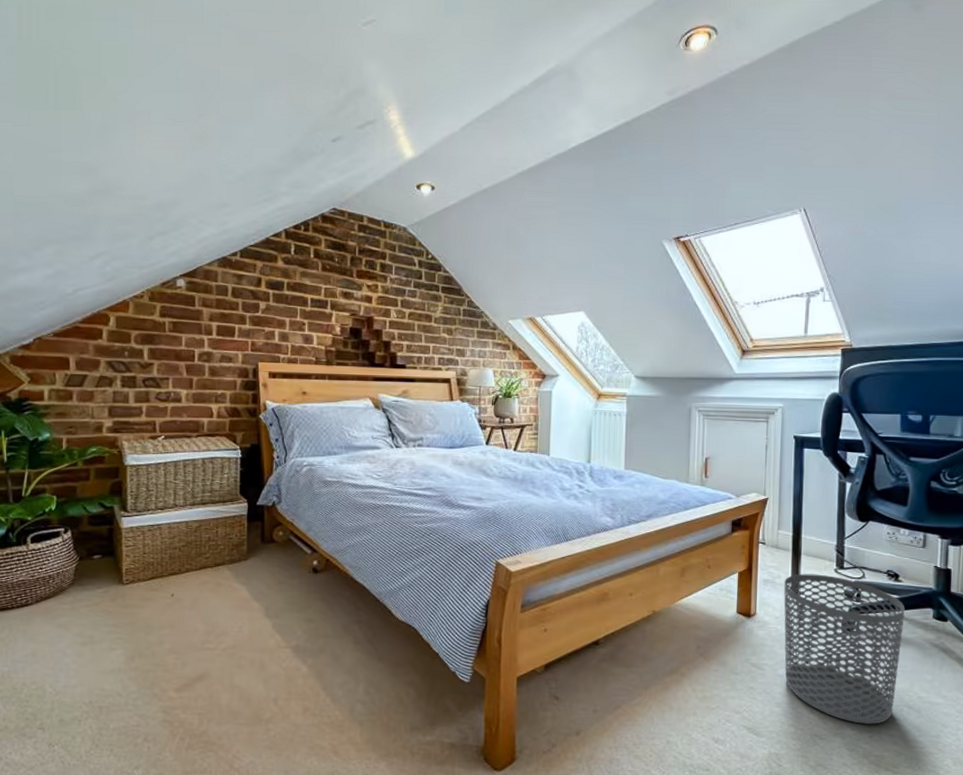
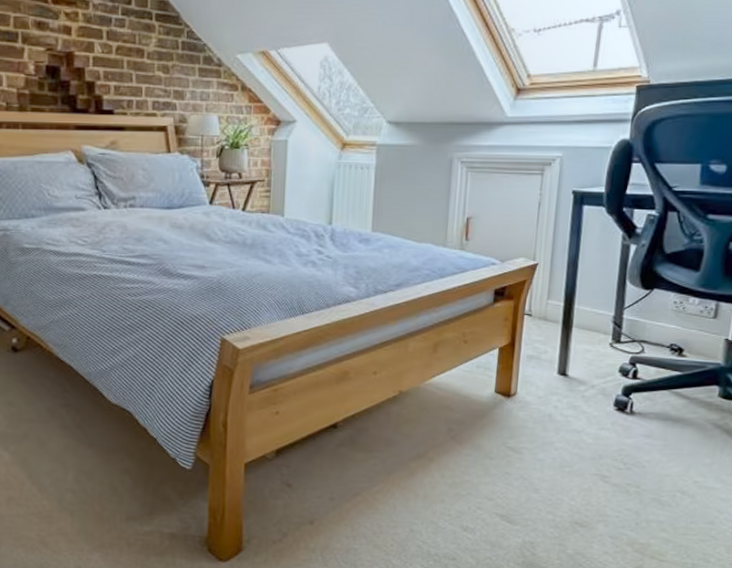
waste bin: present [783,574,905,724] -> none [546,349,687,511]

